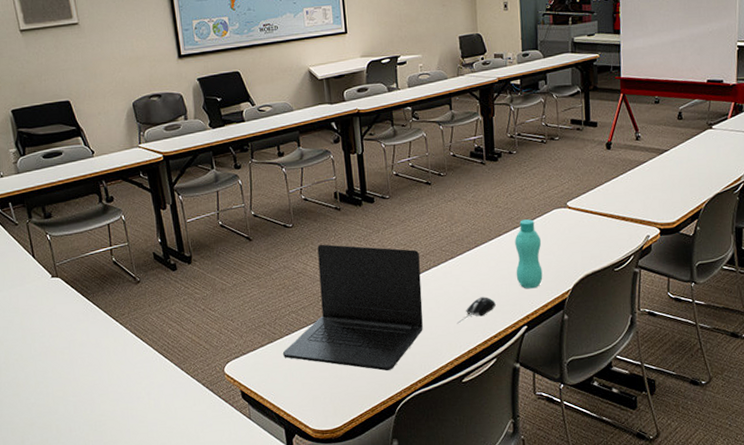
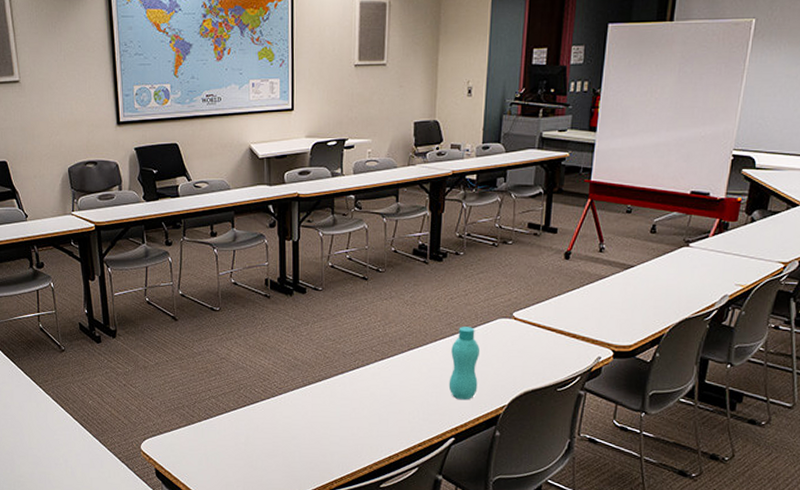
laptop: present [282,244,423,371] -> none [199,331,348,467]
computer mouse: present [456,297,496,324] -> none [380,403,424,428]

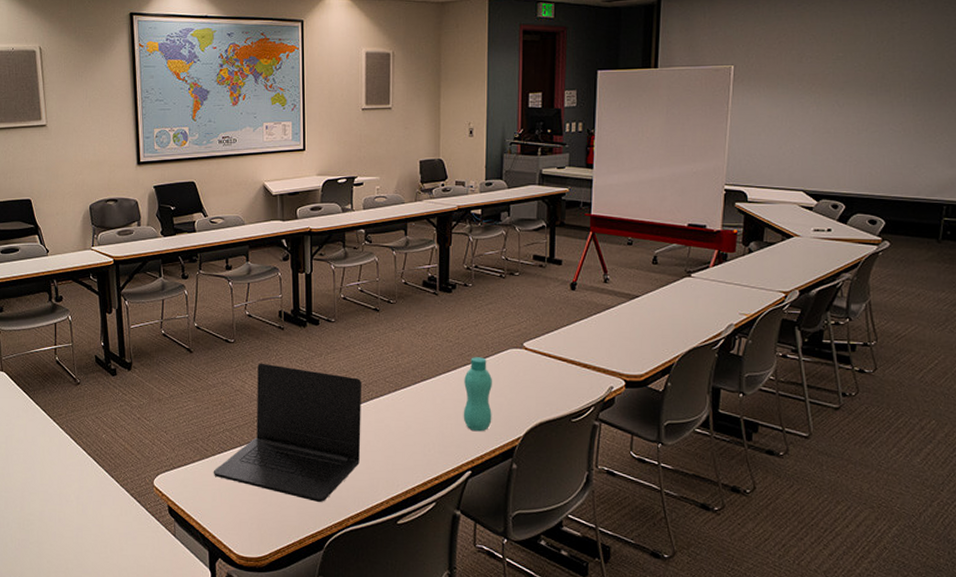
laptop: none [199,331,348,467] -> present [213,363,361,502]

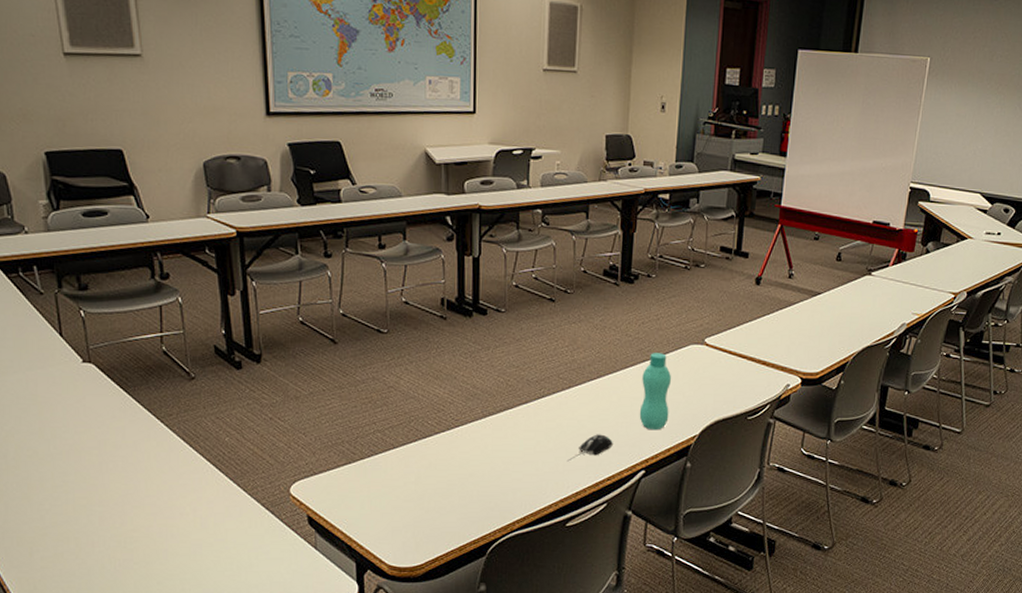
laptop: present [213,363,361,502] -> none [361,356,533,506]
computer mouse: none [395,435,439,461] -> present [566,434,613,462]

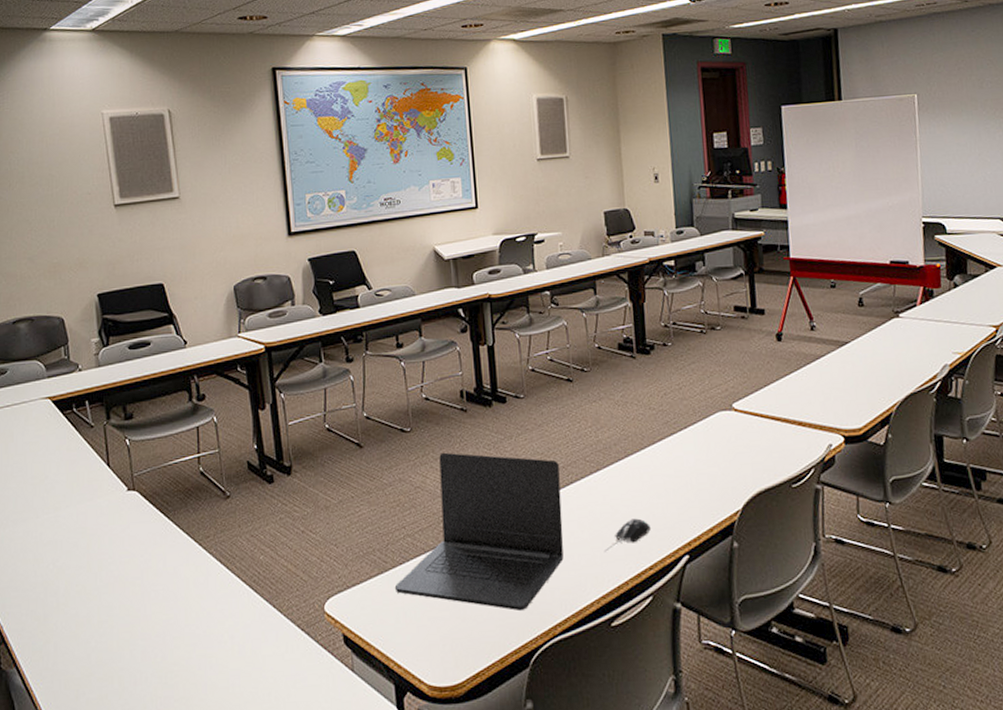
laptop: none [361,356,533,506] -> present [394,452,564,610]
bottle: present [639,353,672,430] -> none [672,424,706,509]

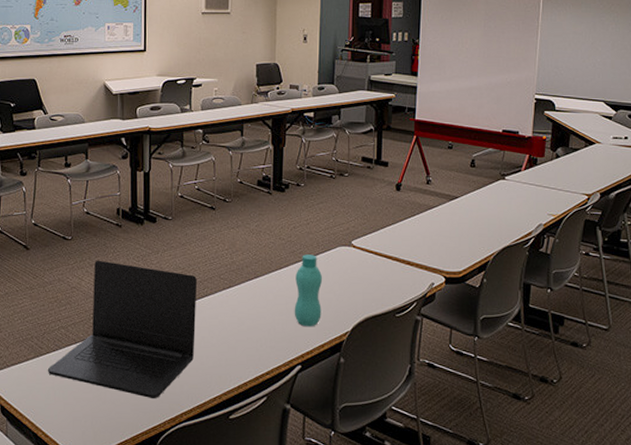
computer mouse: present [603,518,651,552] -> none [228,330,271,357]
bottle: none [672,424,706,509] -> present [294,254,323,327]

